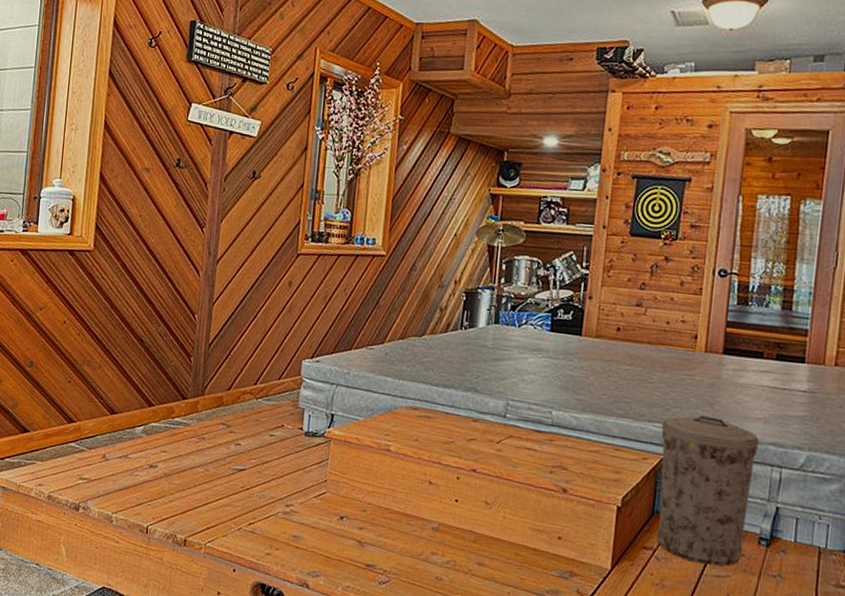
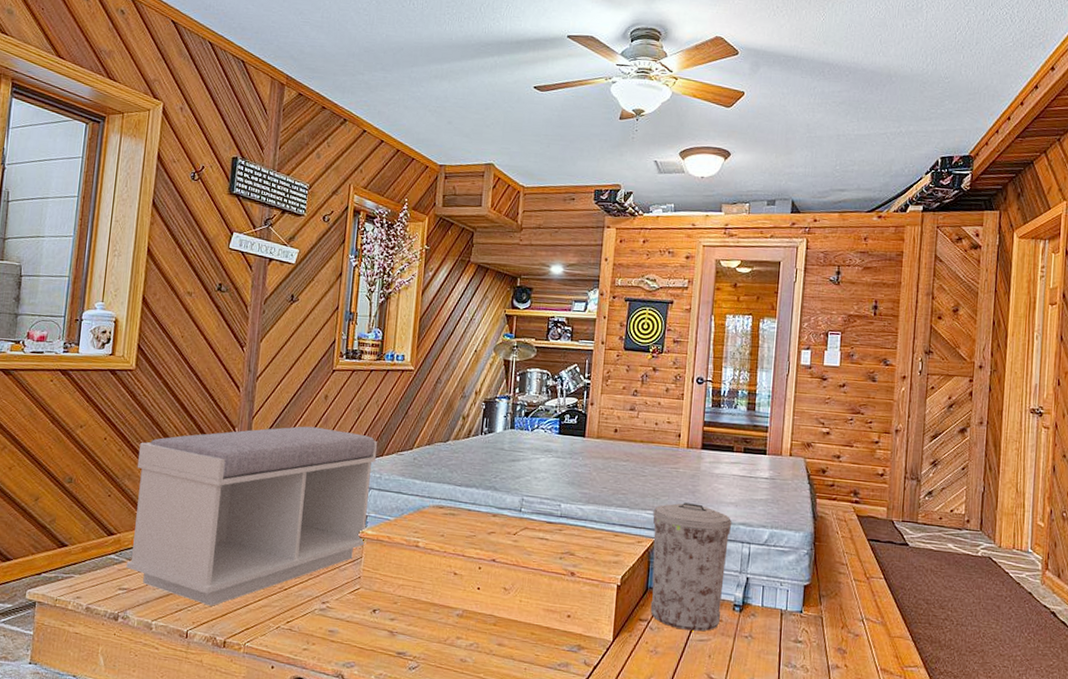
bench: none [86,314,345,502] -> present [126,426,377,606]

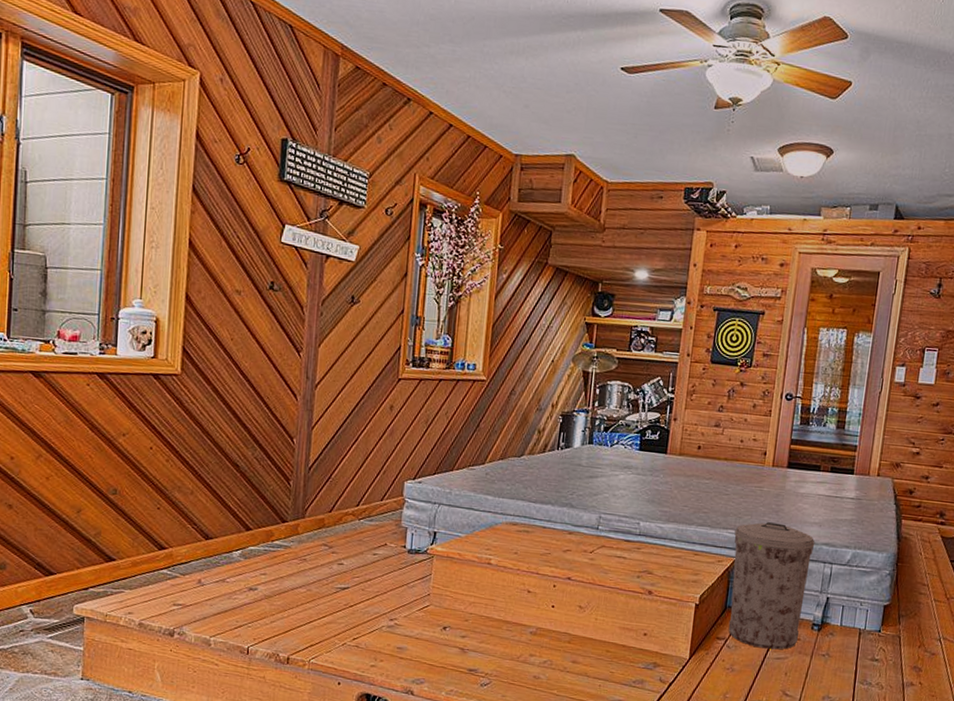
bench: present [126,426,377,606] -> none [180,438,447,623]

